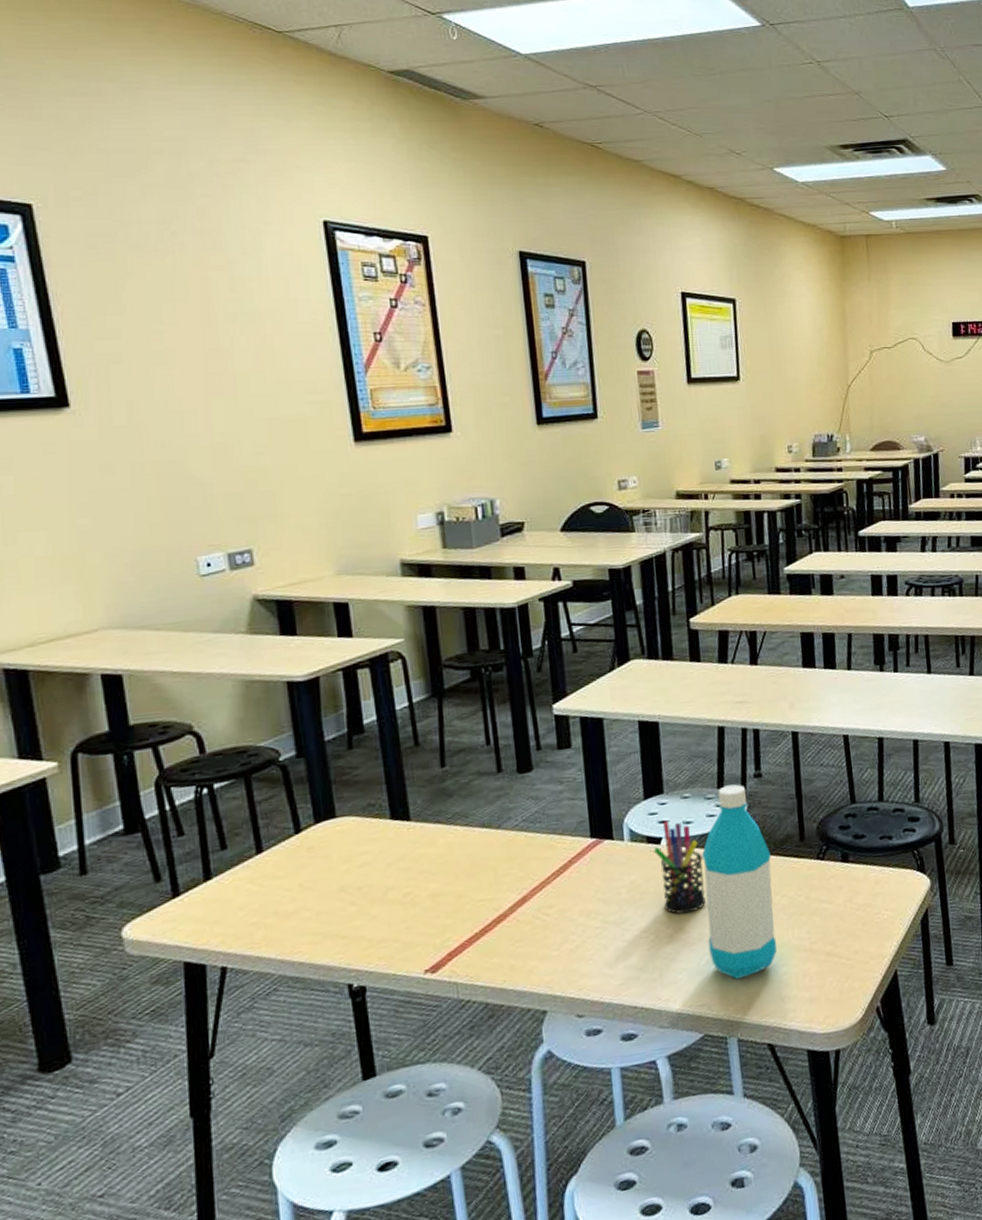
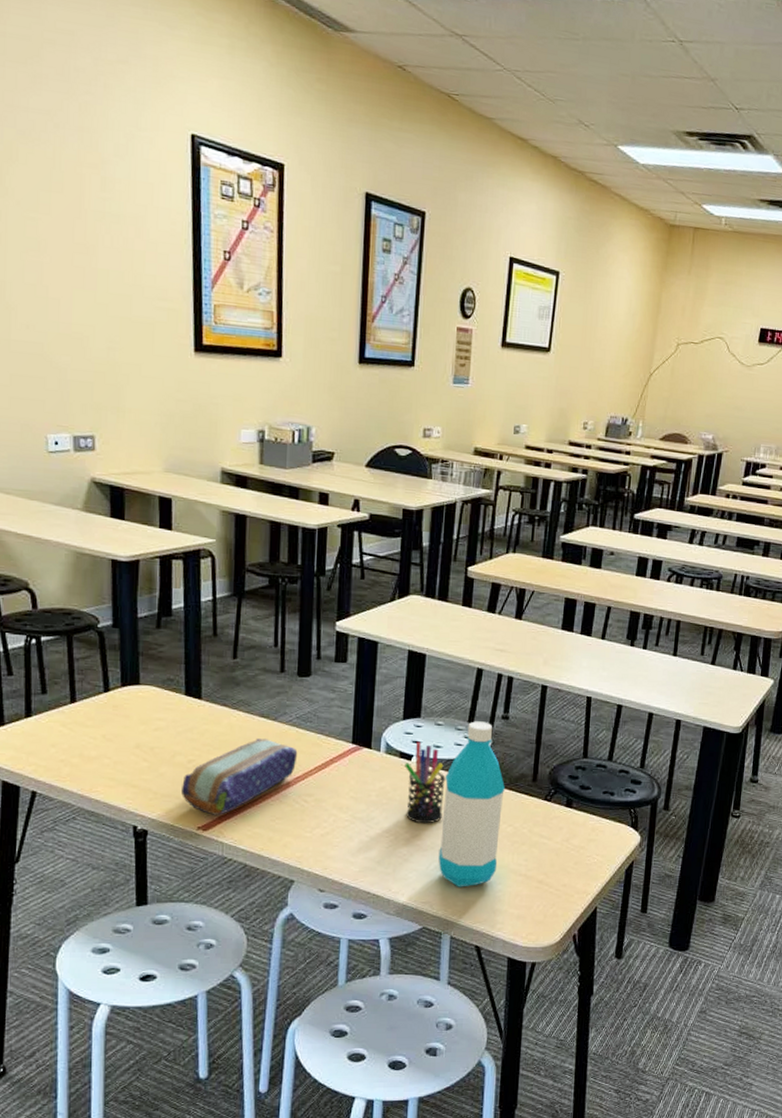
pencil case: none [399,851,531,953] -> present [180,738,298,815]

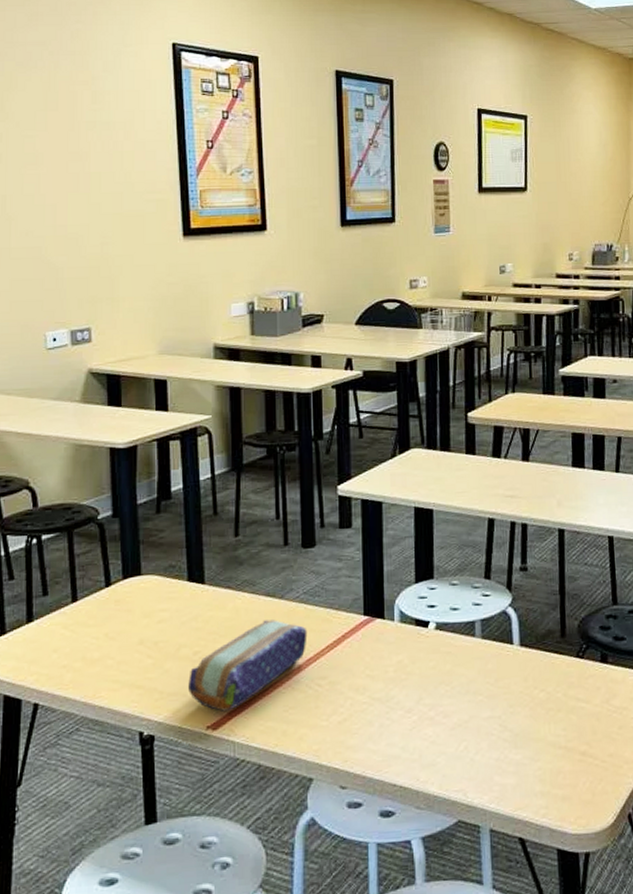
pen holder: present [405,741,446,824] -> none [421,605,467,699]
water bottle: present [438,721,505,887] -> none [466,576,533,769]

